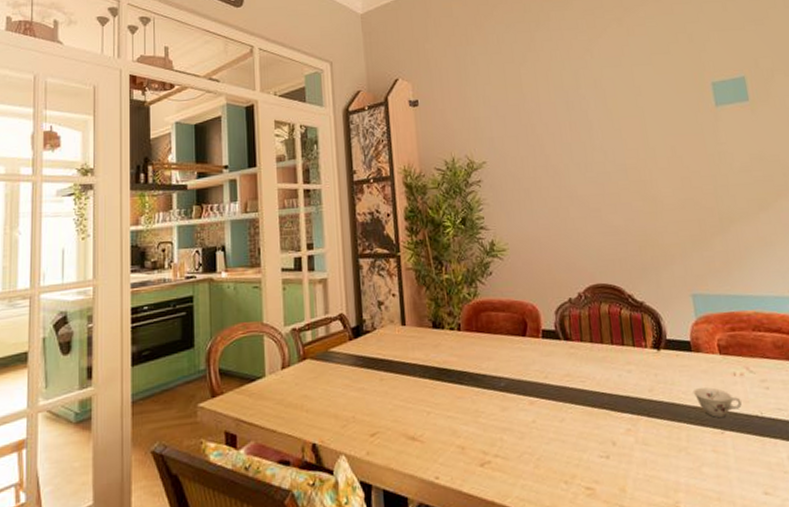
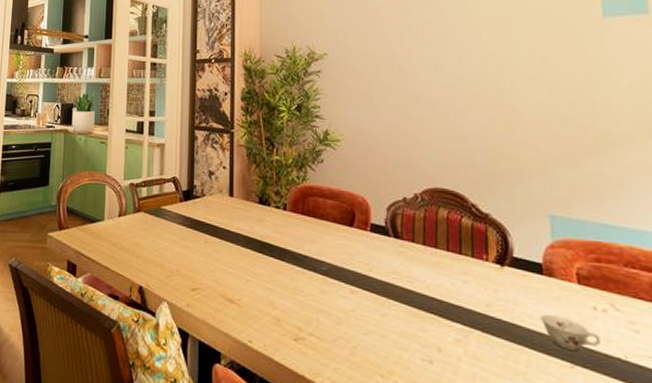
planter: none [216,228,245,282] -> present [72,90,96,135]

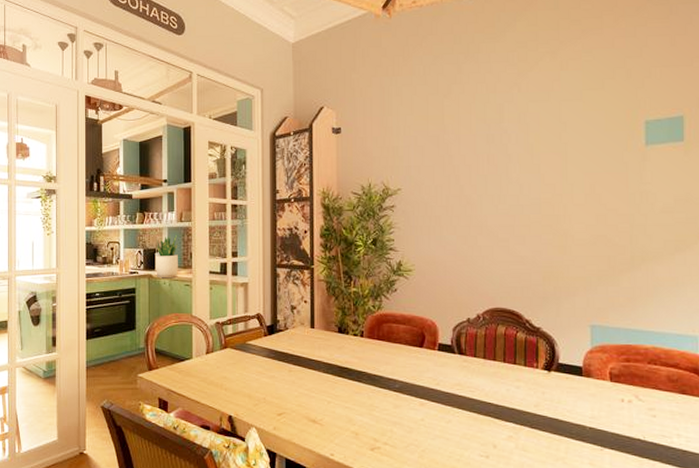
teacup: present [539,314,601,351] -> none [578,409,625,436]

